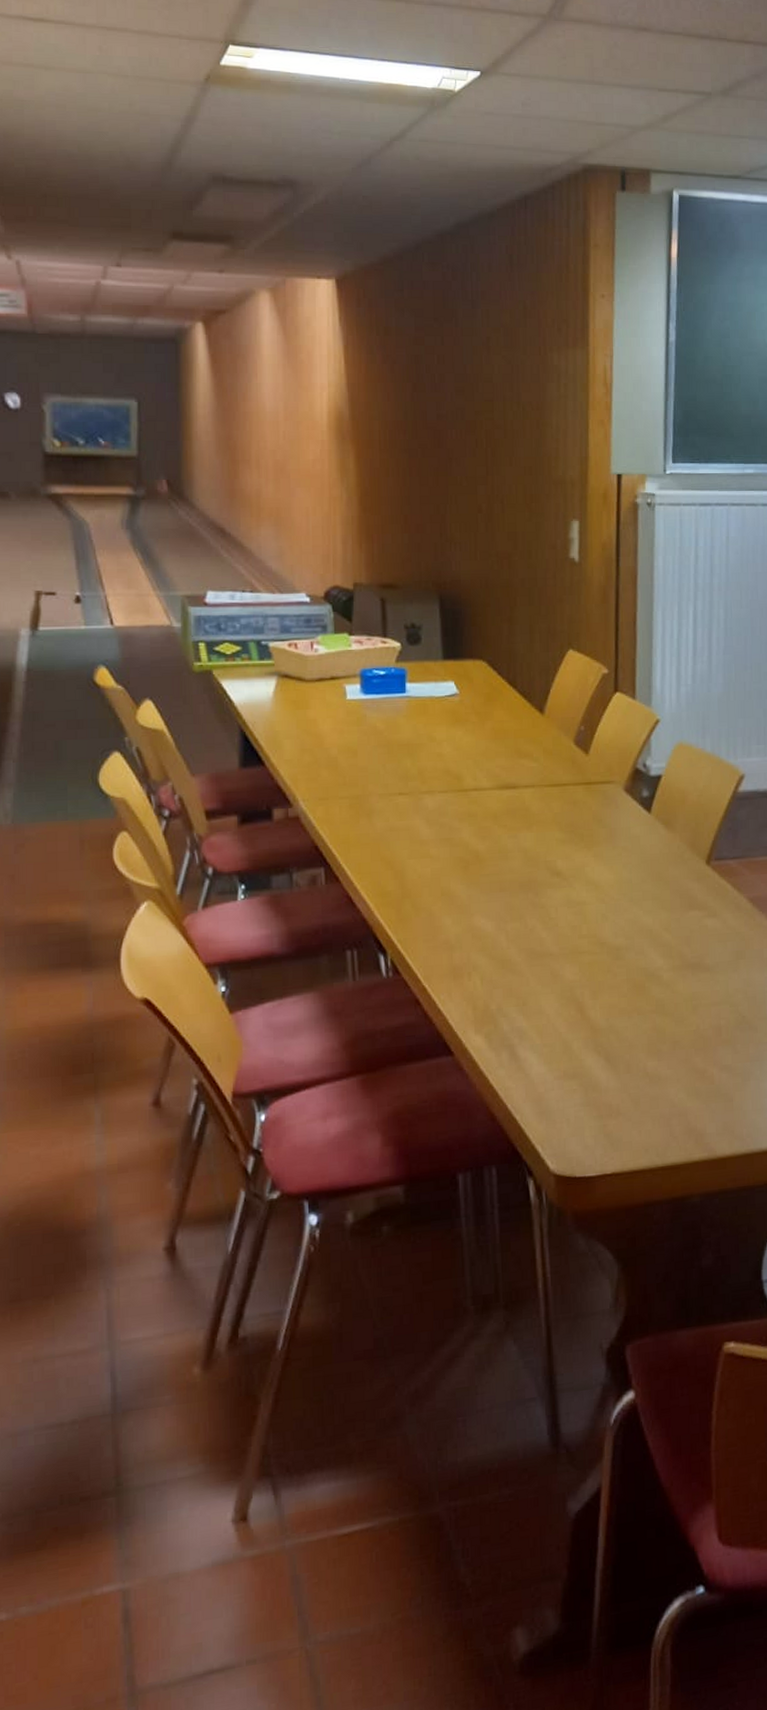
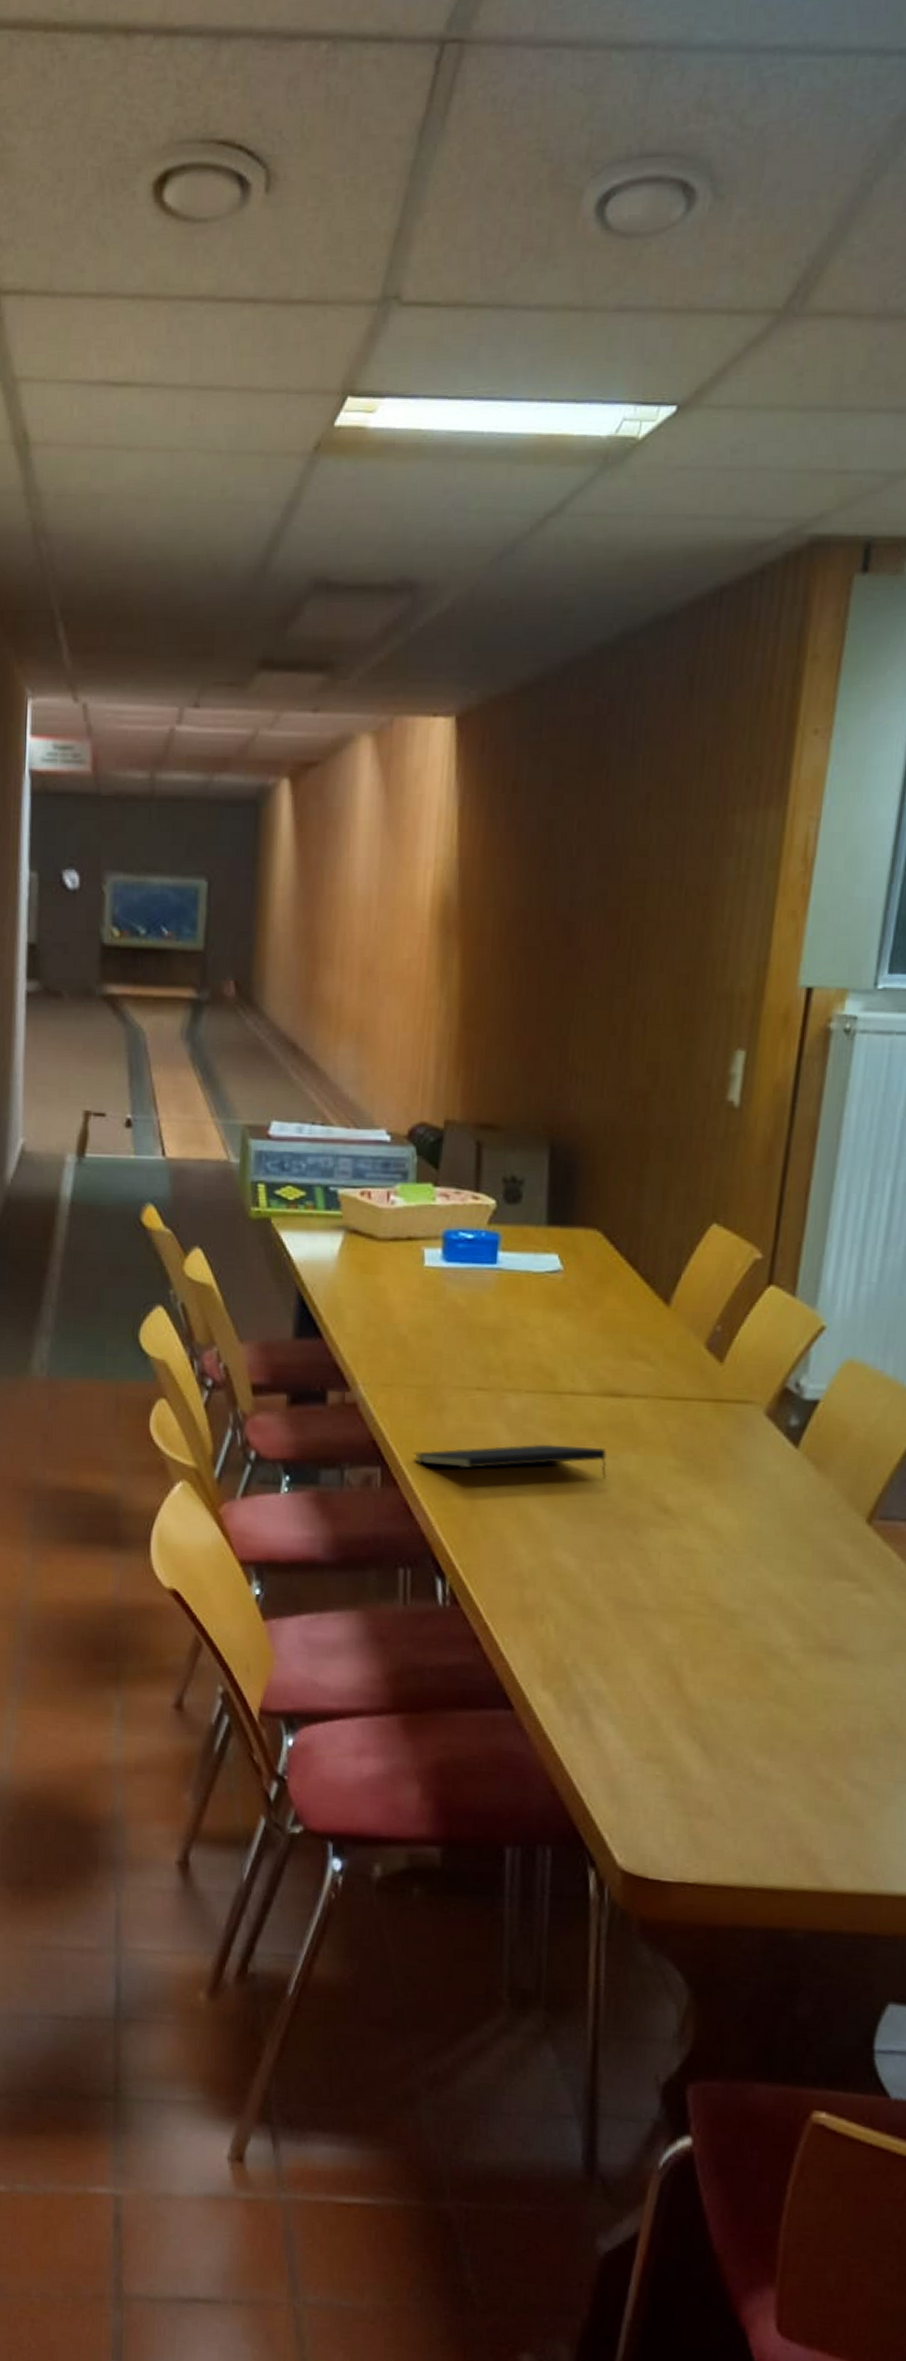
notepad: none [350,830,509,861] -> present [413,1443,607,1480]

